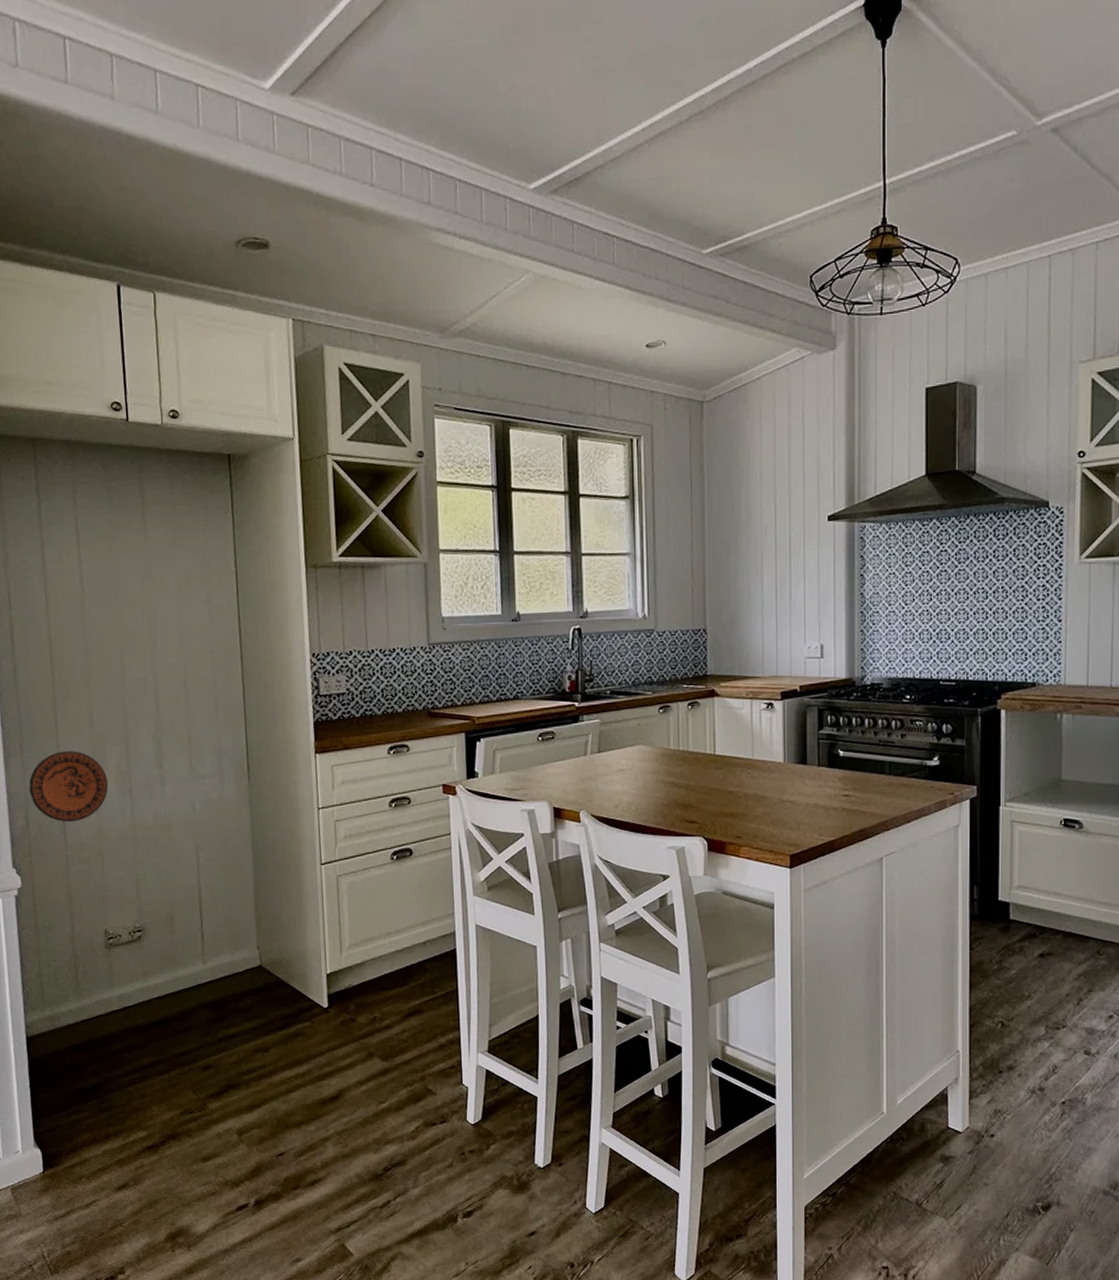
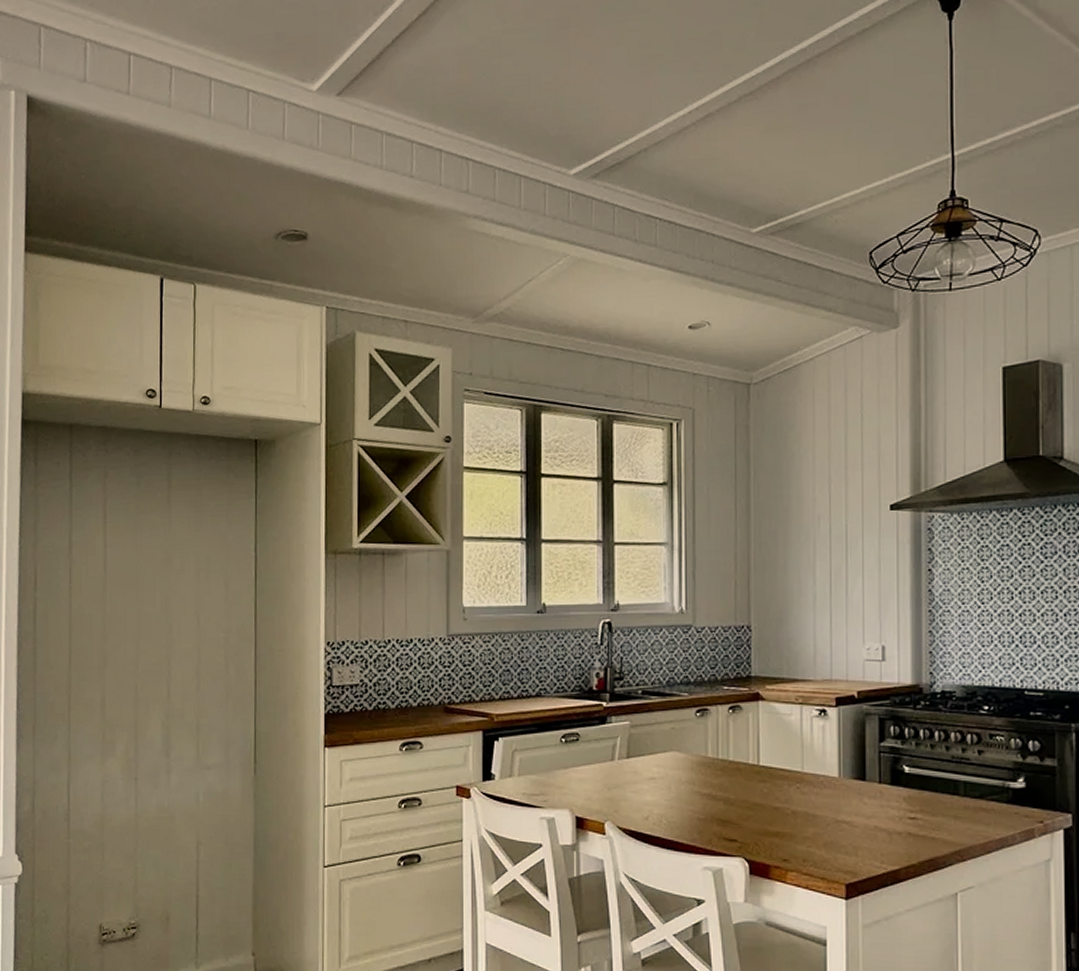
decorative plate: present [29,751,109,822] -> none [38,735,115,808]

